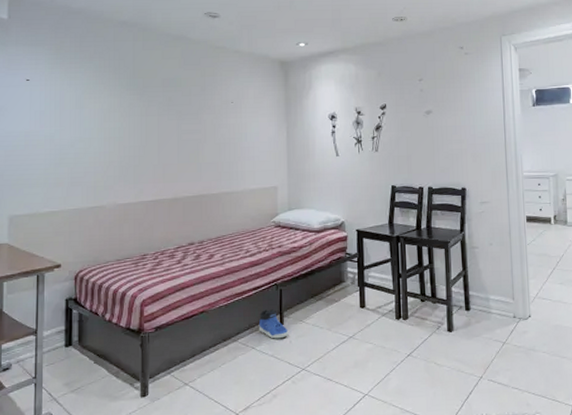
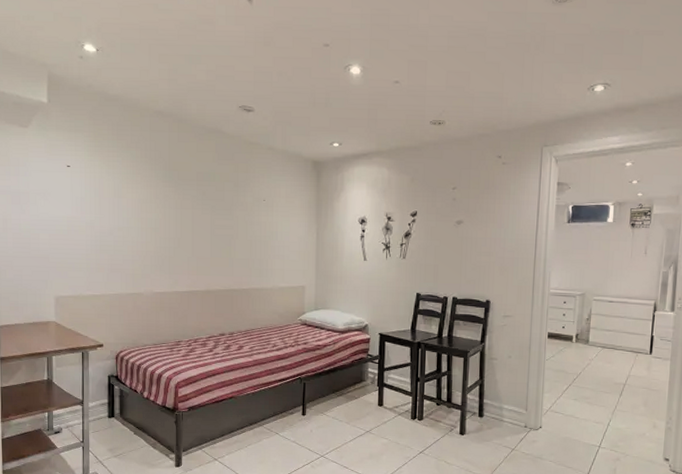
sneaker: present [258,309,289,339] -> none [282,400,310,427]

